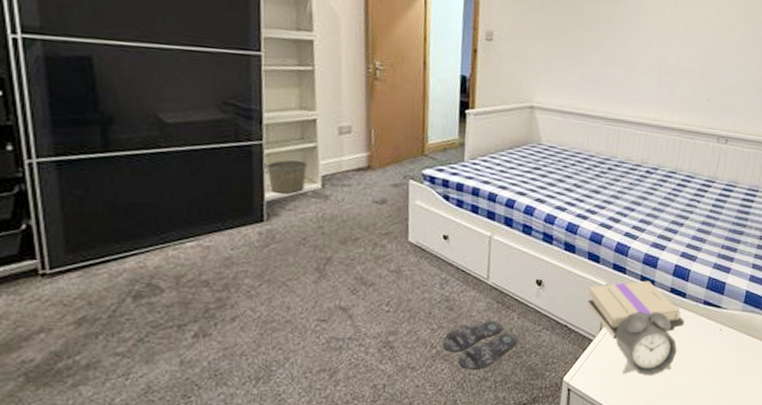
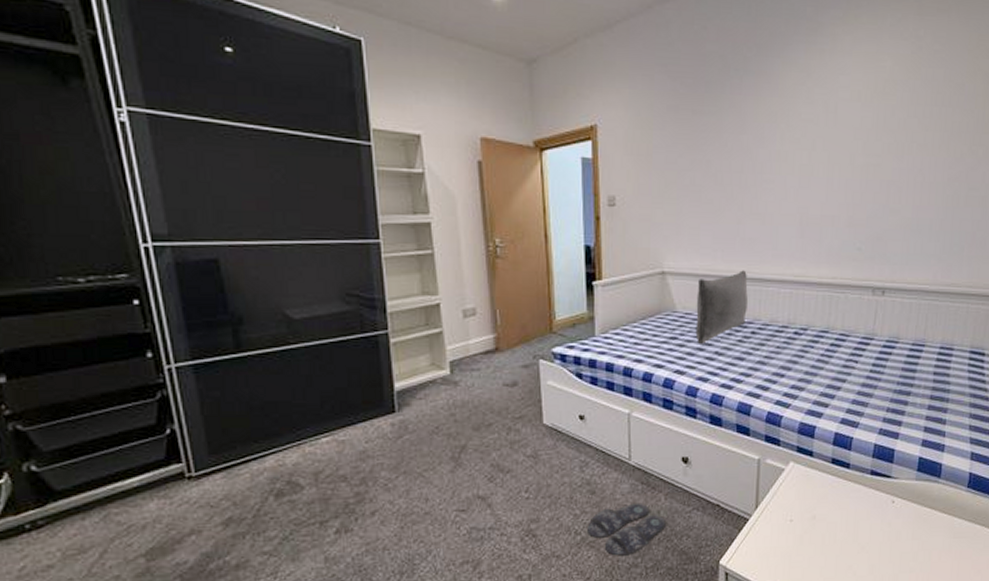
basket: present [266,160,307,194] -> none [393,348,434,382]
pillow: none [557,111,608,176] -> present [695,270,748,344]
books: present [586,280,684,339] -> none [739,451,850,517]
alarm clock: present [615,312,677,376] -> none [773,485,844,556]

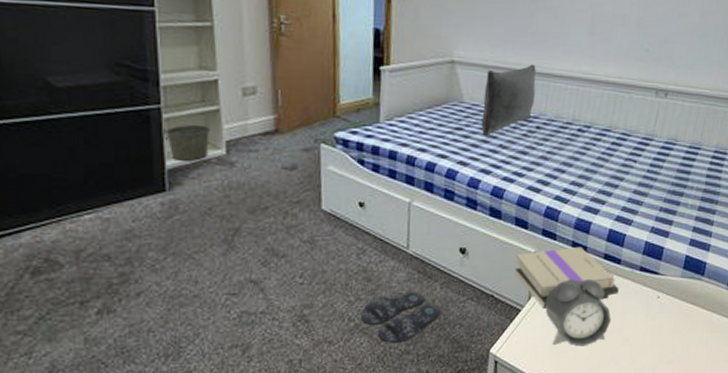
basket: none [393,348,434,382] -> present [166,125,210,161]
books: none [739,451,850,517] -> present [514,246,619,308]
alarm clock: none [773,485,844,556] -> present [544,280,611,347]

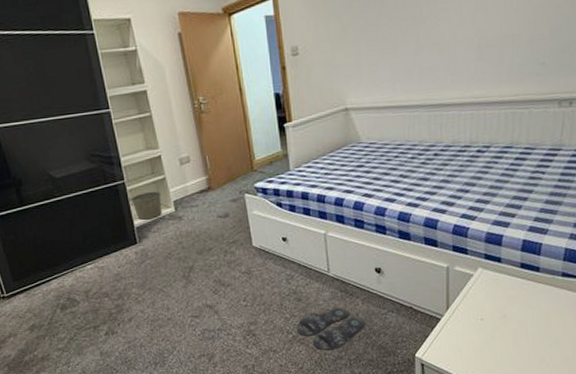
pillow: present [481,64,536,136] -> none [379,98,429,169]
books: present [514,246,619,308] -> none [429,258,541,316]
alarm clock: present [544,280,611,347] -> none [464,288,536,350]

